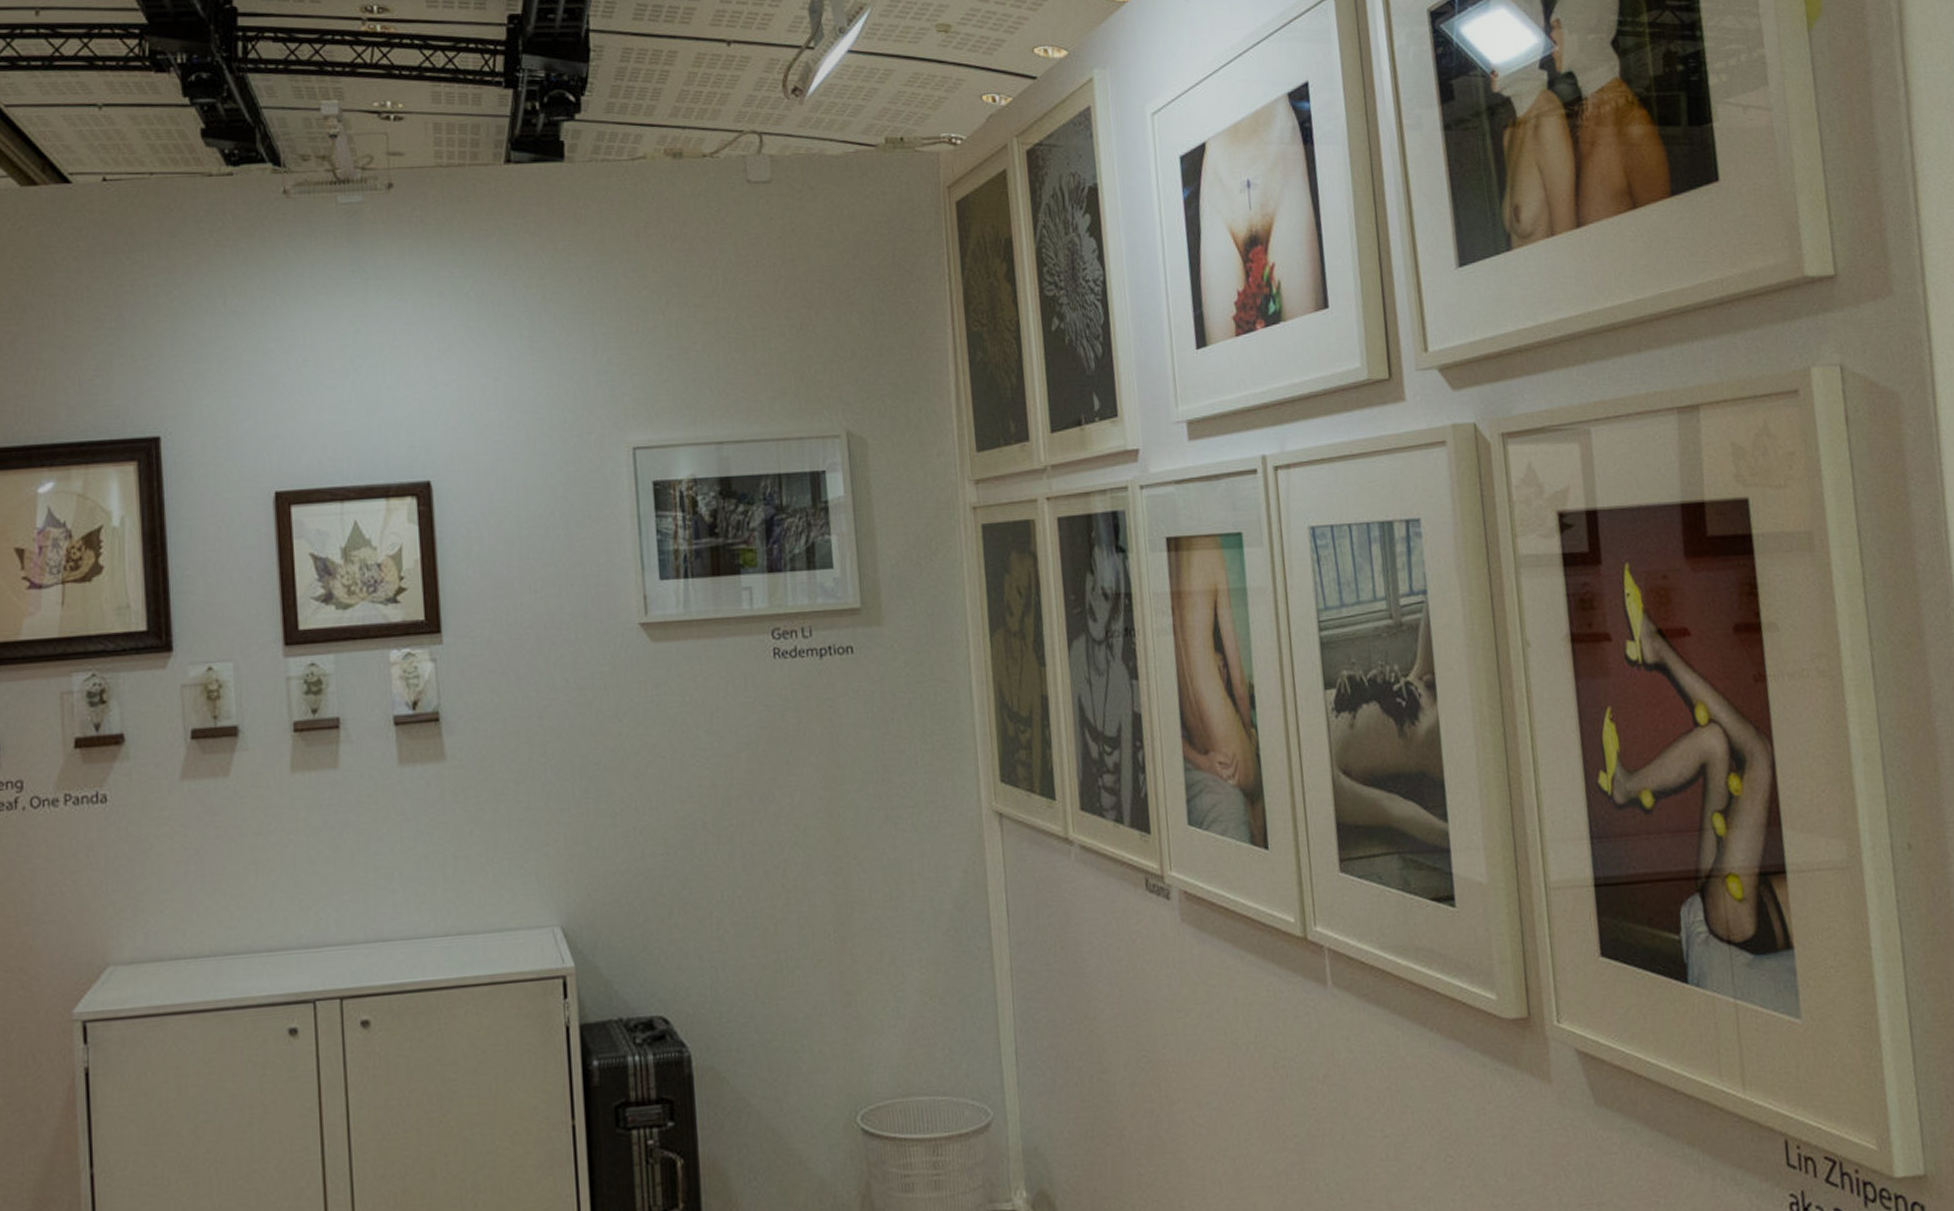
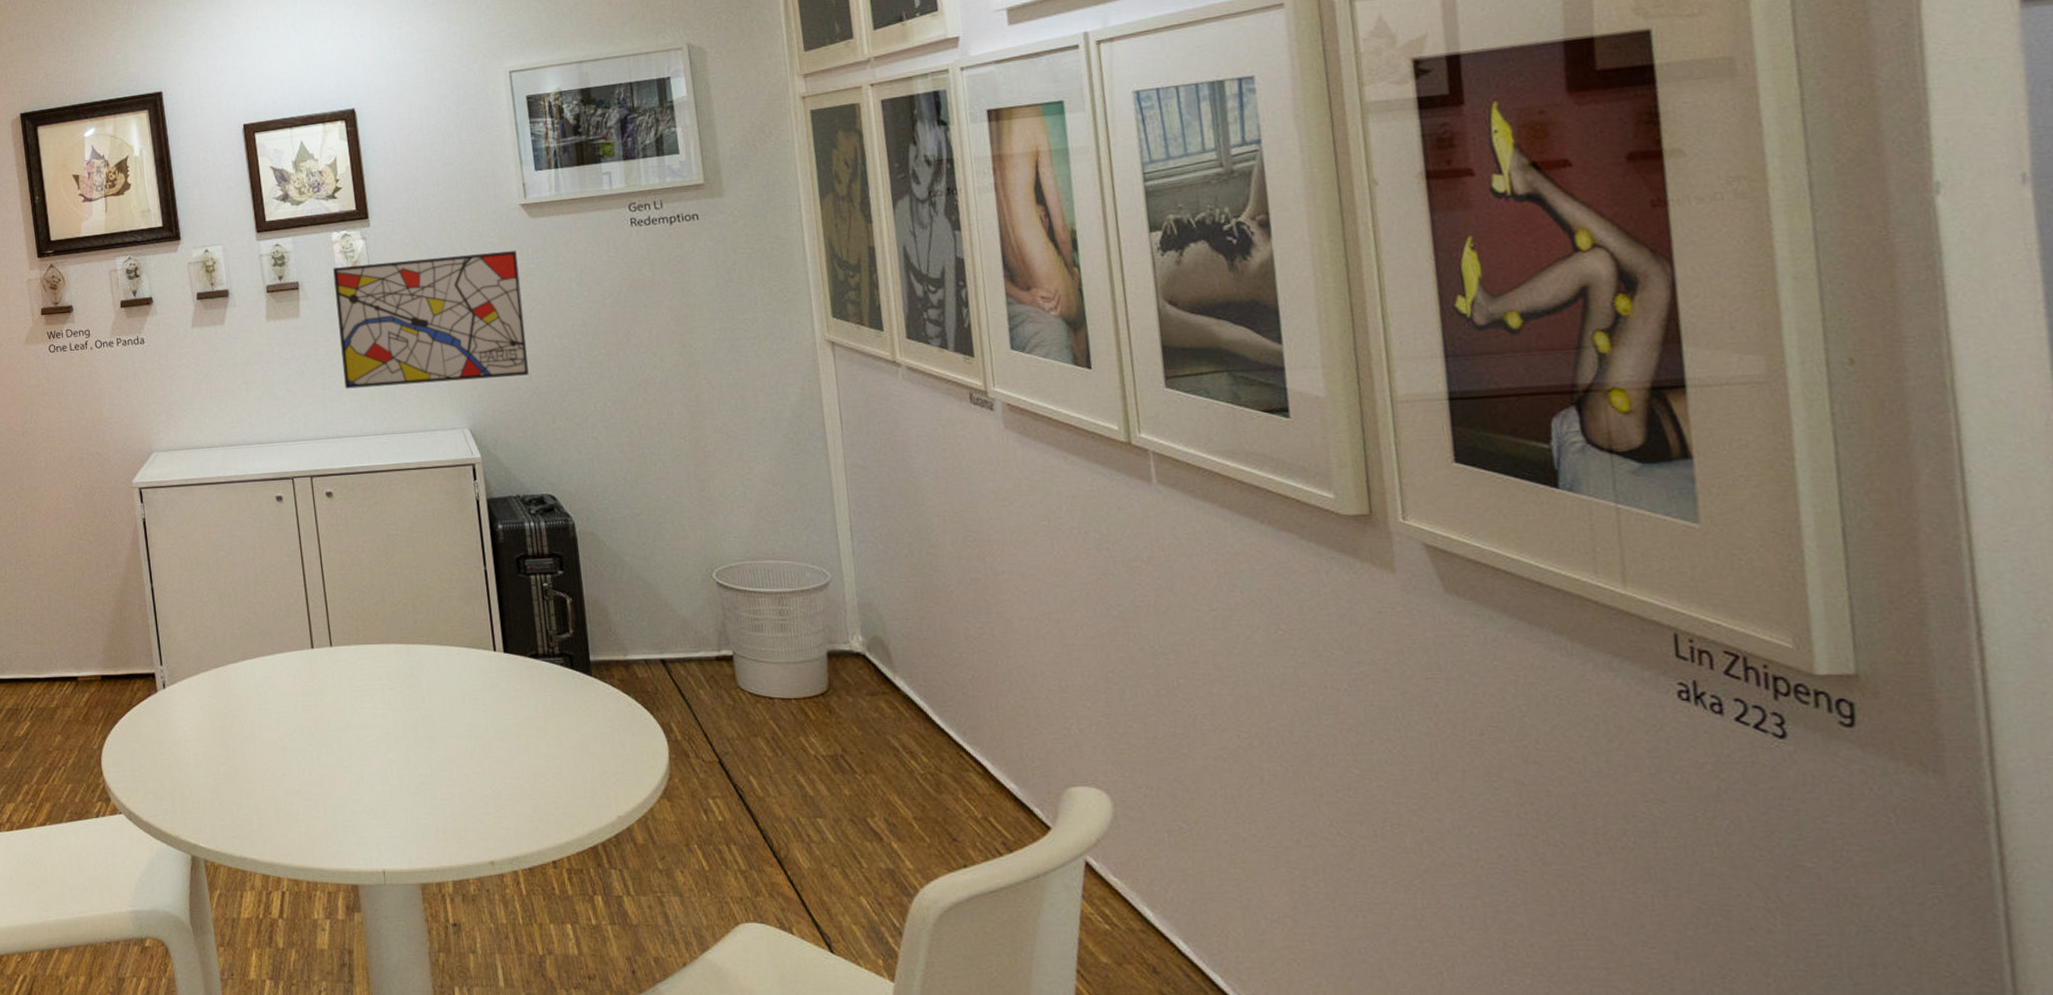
wall art: none [389,684,641,871] -> present [333,250,529,389]

